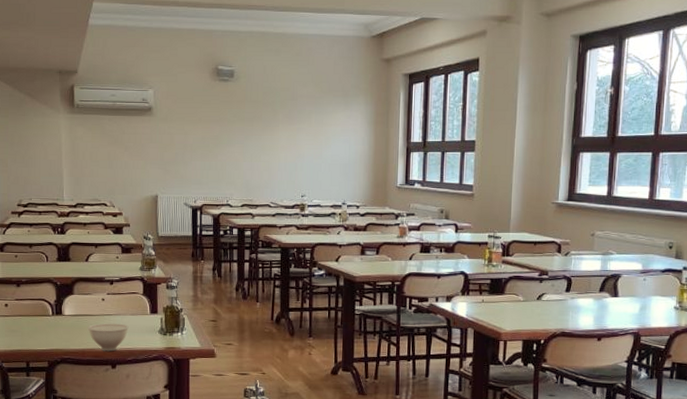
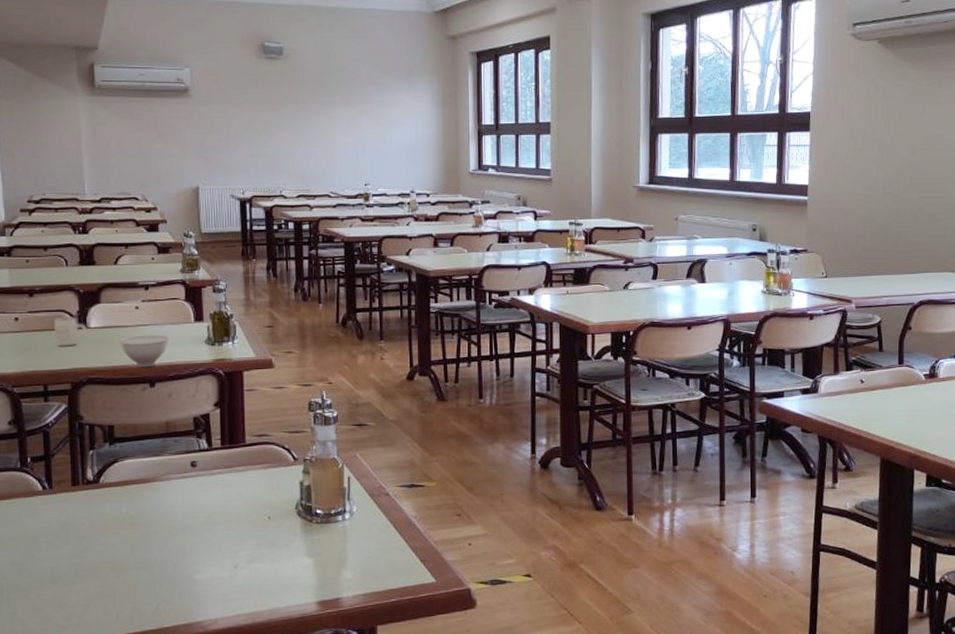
mug: none [35,305,62,330] -> present [53,317,86,347]

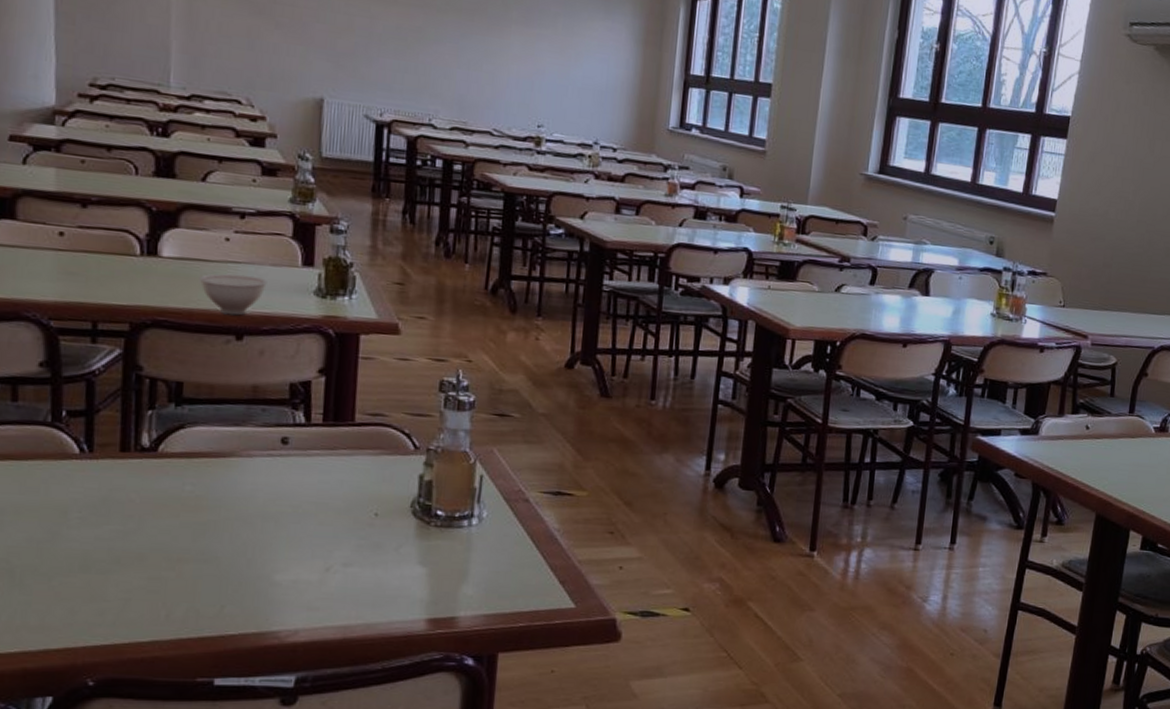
mug: present [53,317,86,347] -> none [111,238,157,277]

